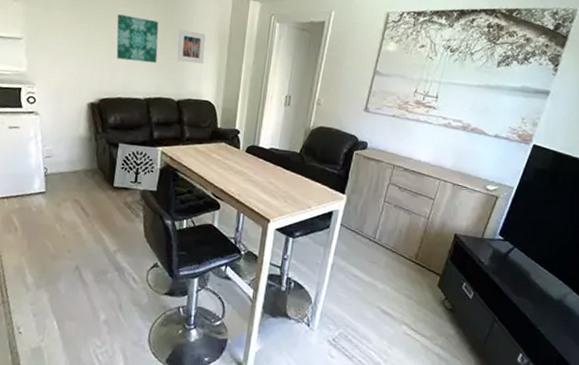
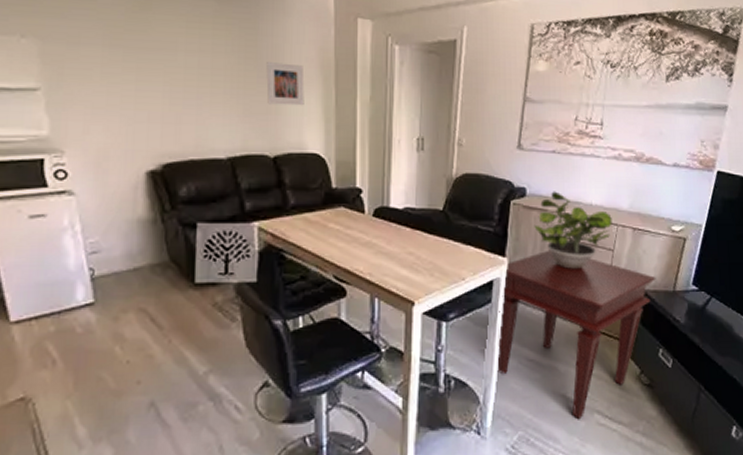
wall art: present [116,14,159,64] -> none [177,47,240,110]
side table: none [328,193,468,327] -> present [497,250,656,419]
potted plant: none [370,147,436,211] -> present [534,191,612,269]

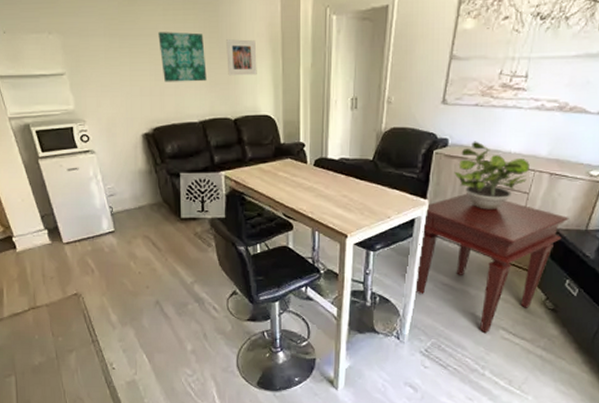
wall art: none [177,47,240,110] -> present [158,32,207,82]

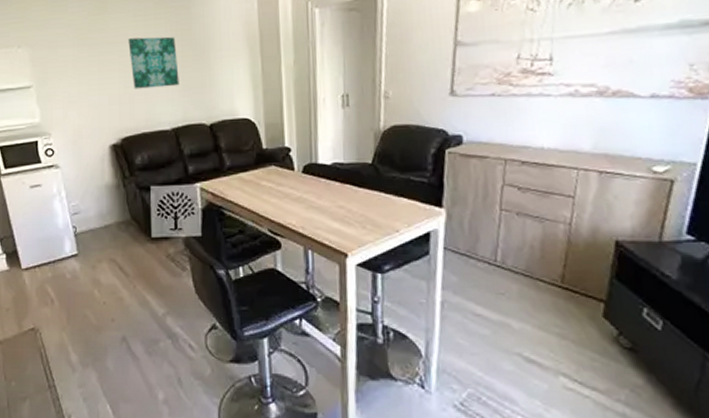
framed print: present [226,39,257,76] -> none [200,40,234,79]
side table: present [416,193,569,333] -> none [438,199,634,380]
potted plant: present [454,141,530,209] -> none [474,136,571,219]

